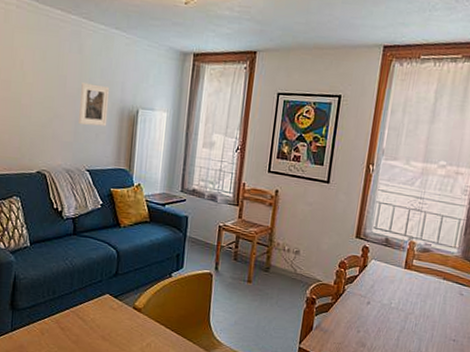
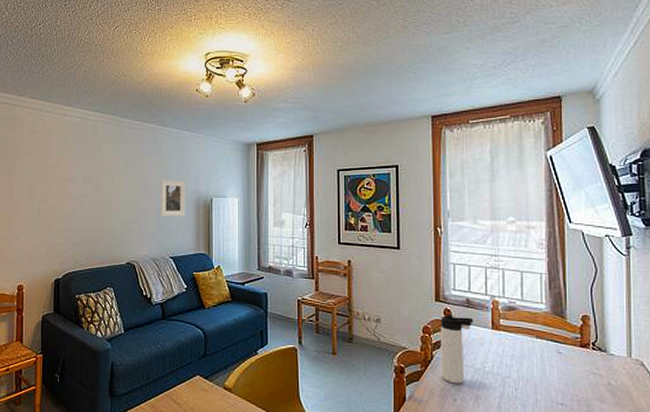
thermos bottle: none [349,251,389,318] -> present [440,314,474,384]

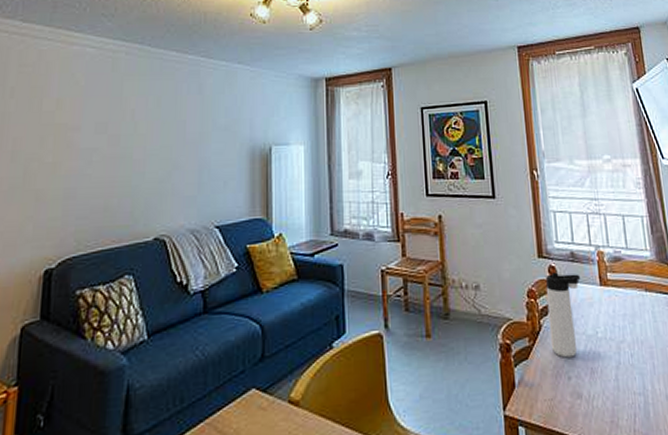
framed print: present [161,180,186,216] -> none [203,125,237,172]

